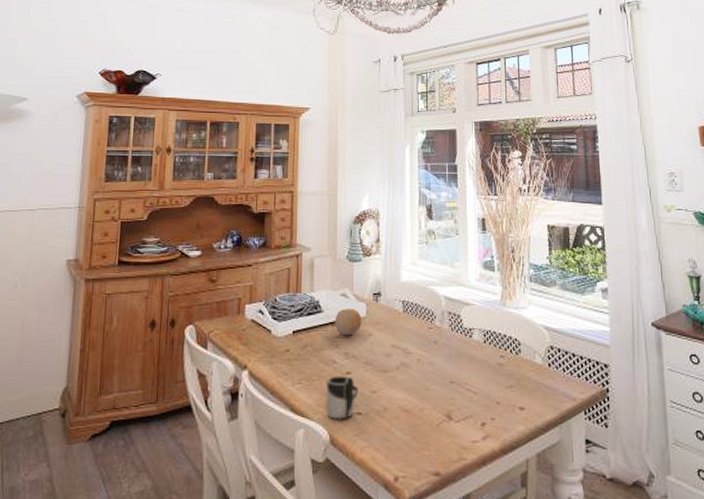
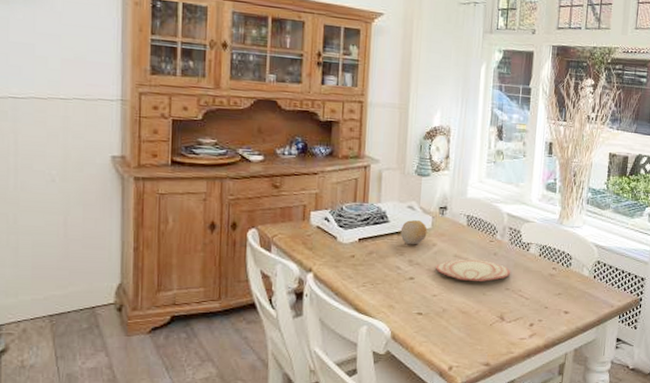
cup: present [326,376,358,419] -> none [388,280,420,318]
plate: none [373,349,455,374] -> present [436,259,511,281]

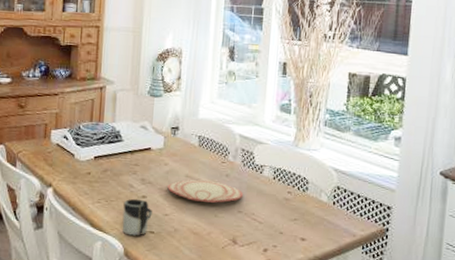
cup: none [388,280,420,318] -> present [122,198,152,236]
fruit: present [400,220,427,245] -> none [133,140,160,164]

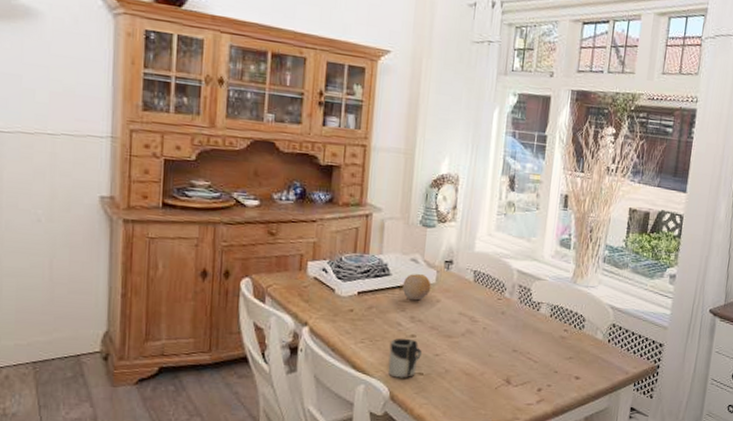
fruit: none [133,140,160,164] -> present [402,274,431,300]
plate: present [167,179,244,203] -> none [439,317,519,342]

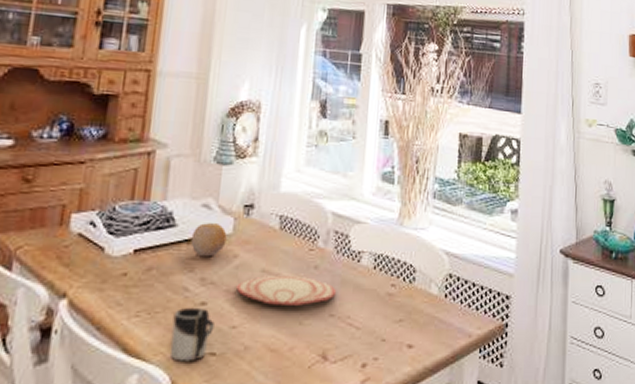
plate: none [439,317,519,342] -> present [236,275,337,305]

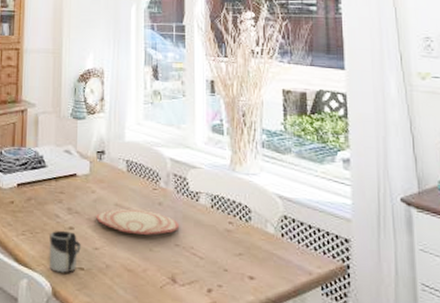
fruit: present [190,223,227,257] -> none [58,165,85,192]

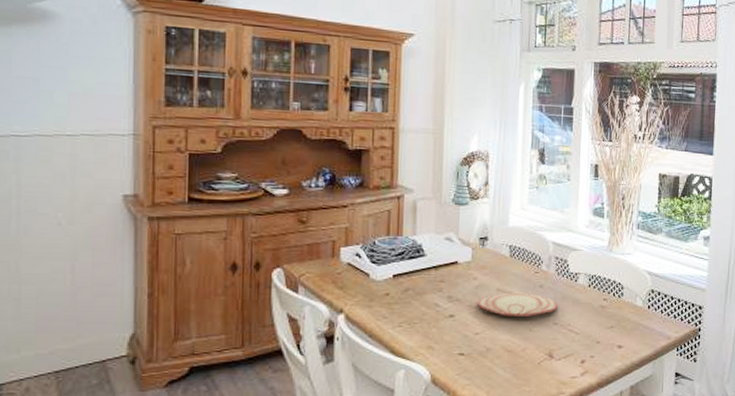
cup: present [49,230,81,273] -> none [427,319,461,360]

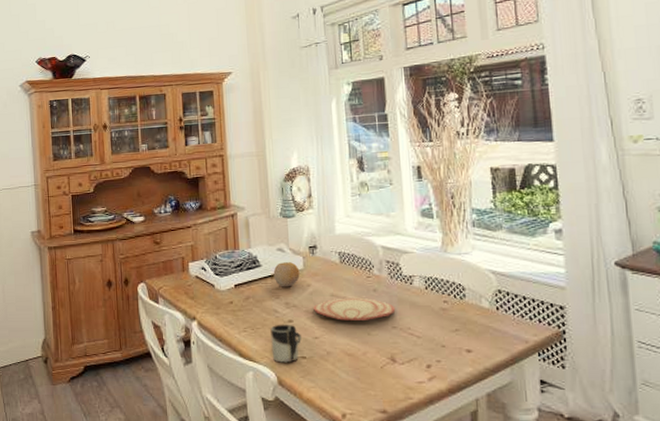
cup: none [427,319,461,360] -> present [270,324,301,363]
fruit: none [438,253,467,280] -> present [273,262,300,287]

